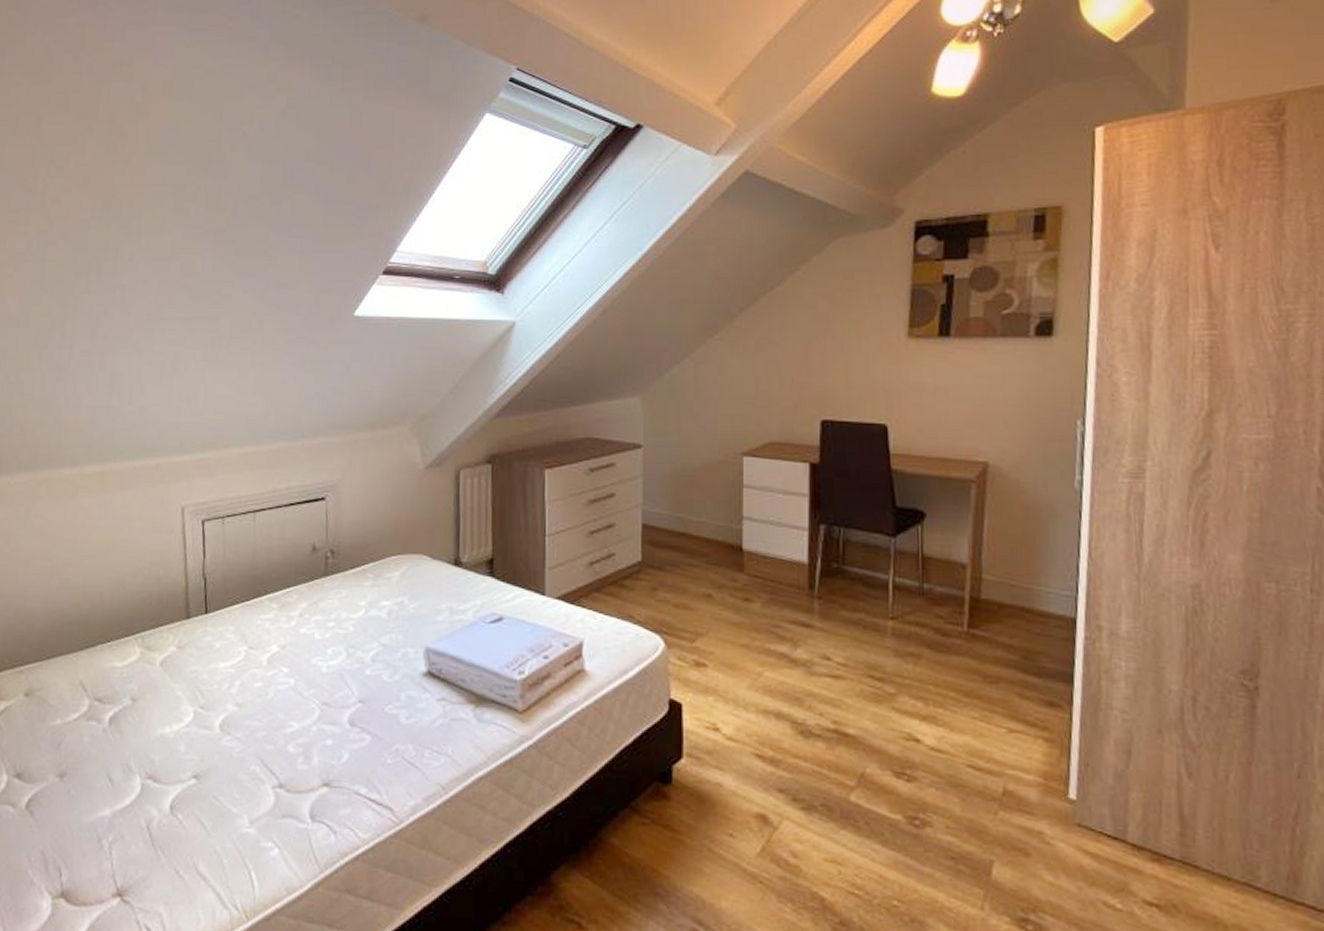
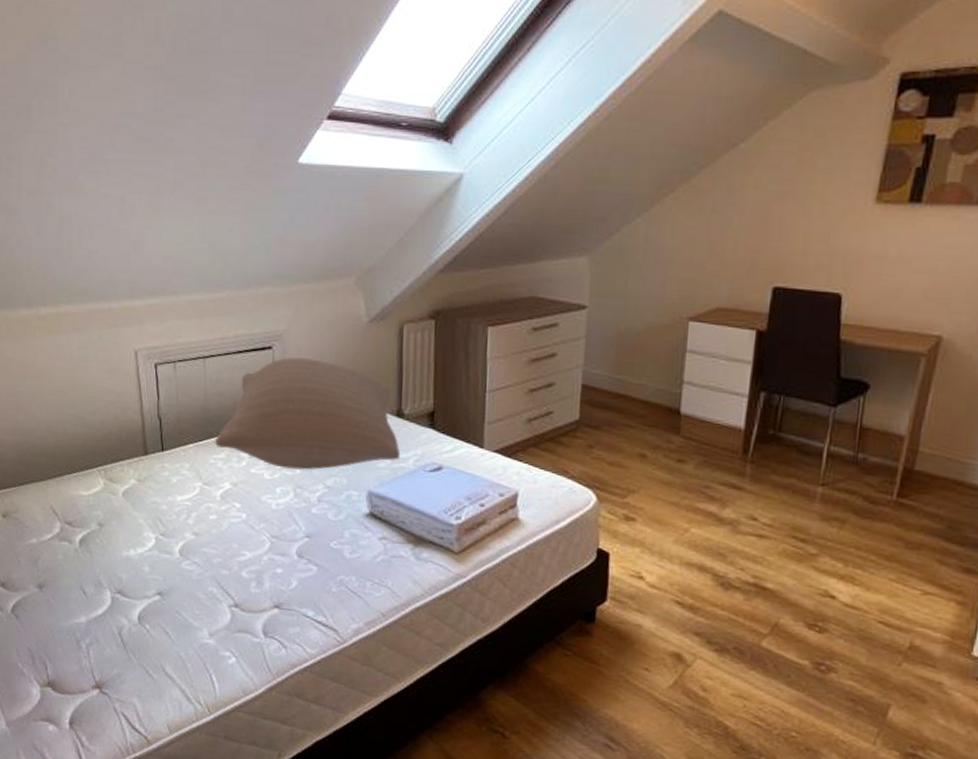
pillow: none [263,508,458,627] -> present [215,357,400,470]

